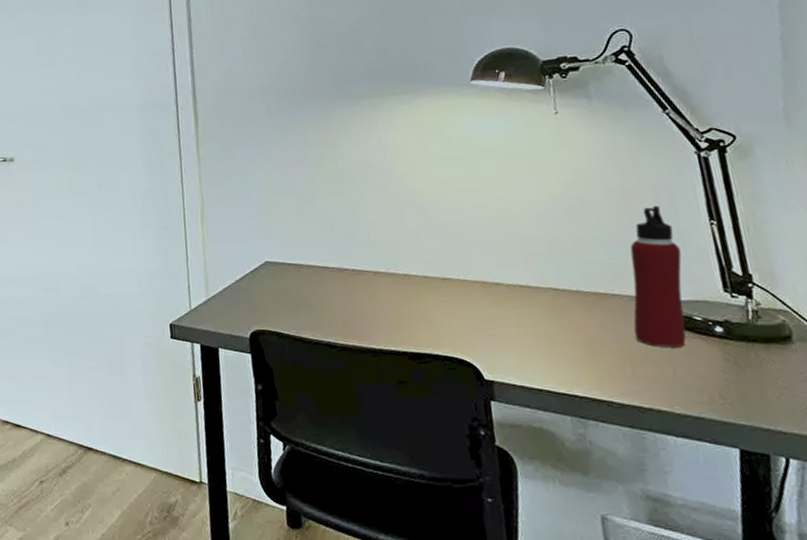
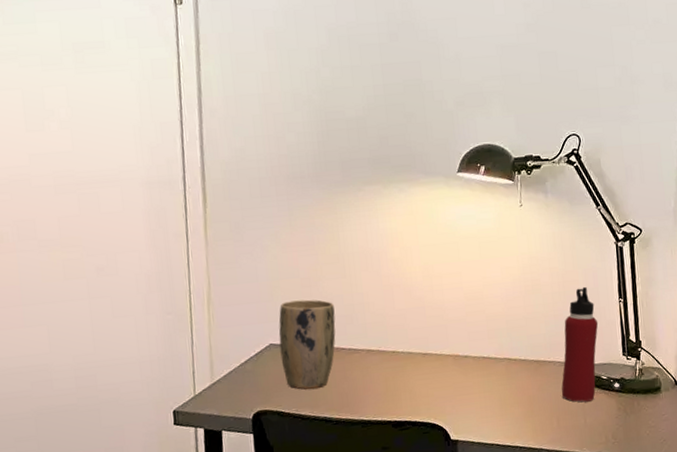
plant pot: none [274,216,337,311] -> present [278,299,336,390]

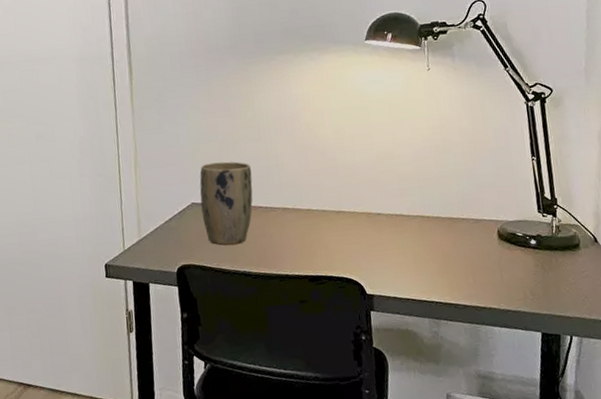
water bottle: present [561,286,599,403] -> none [476,145,512,259]

